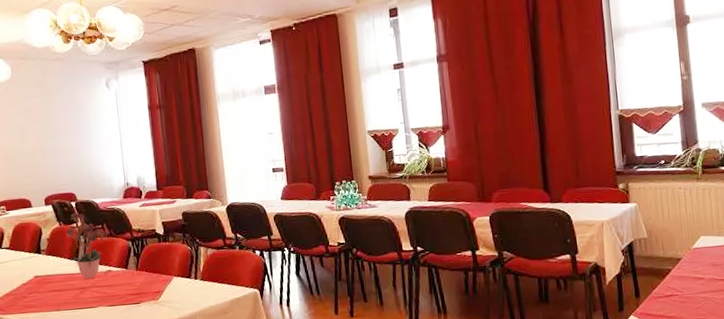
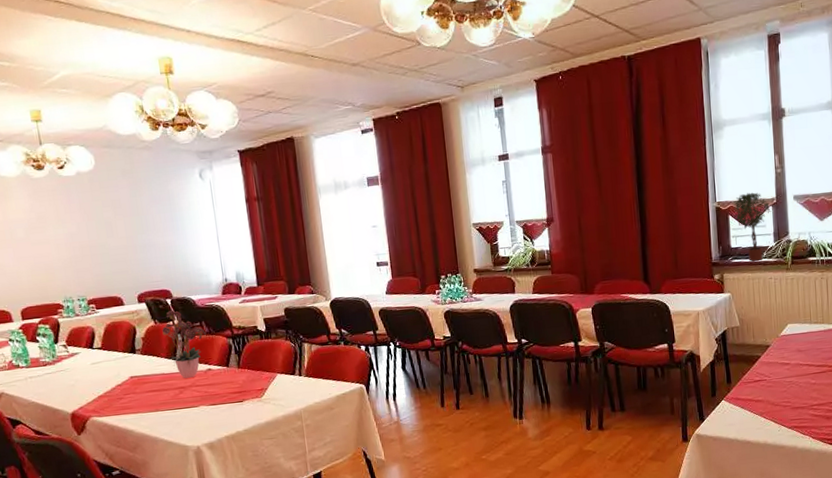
potted tree: none [637,100,678,170] -> present [733,192,771,261]

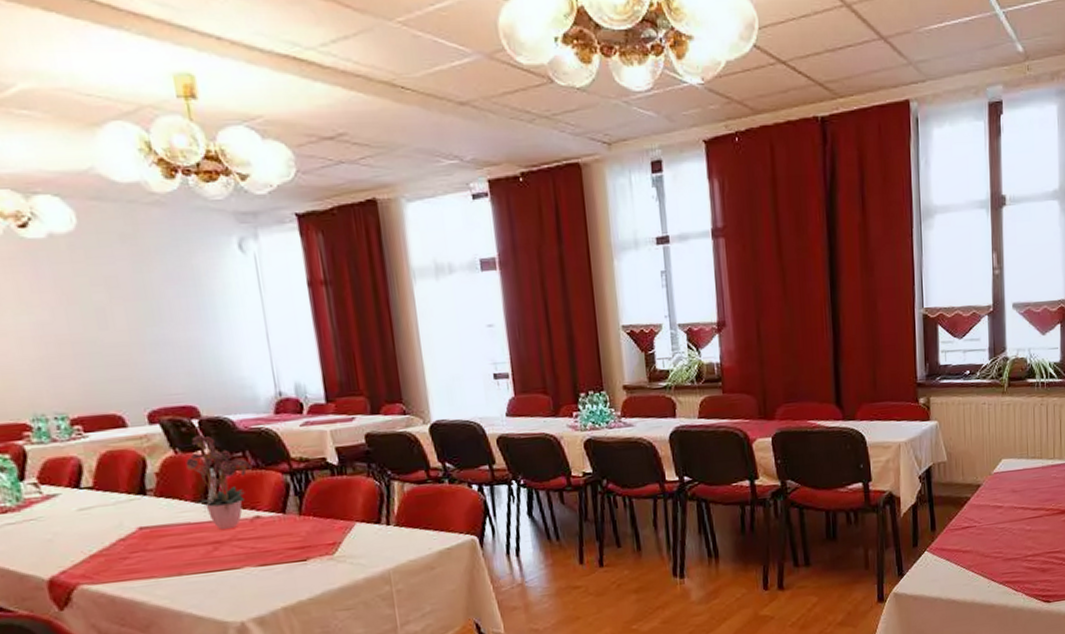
potted tree: present [733,192,771,261] -> none [943,297,987,382]

